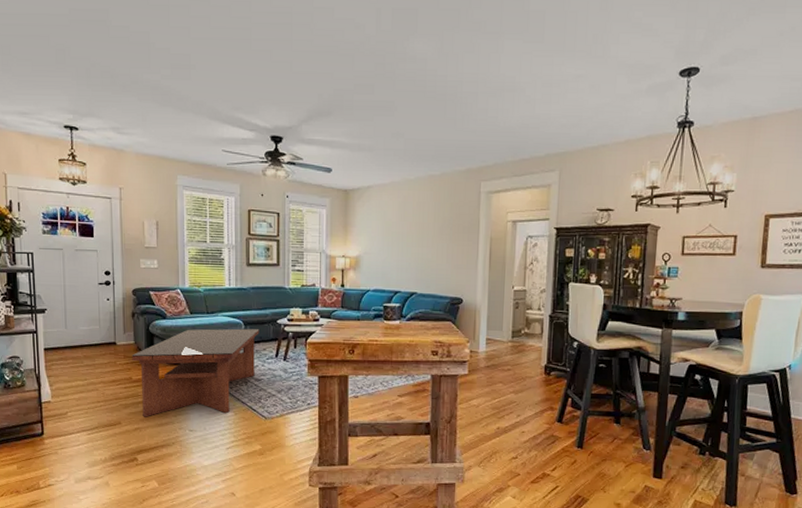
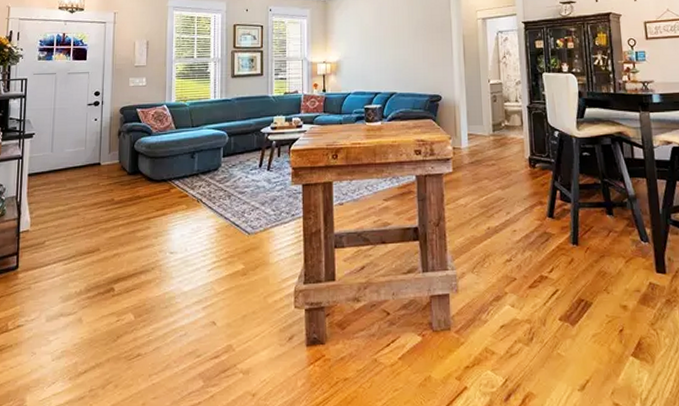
coffee table: present [132,328,259,417] -> none [115,140,243,241]

